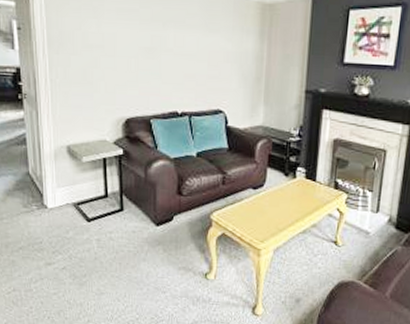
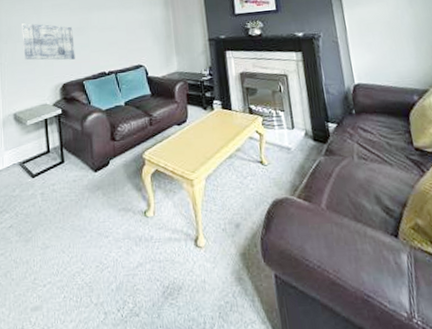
wall art: none [77,29,143,90] -> present [22,23,75,60]

